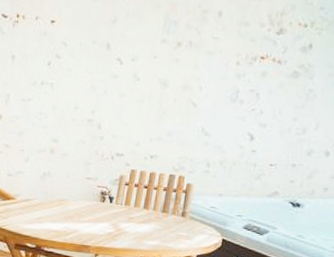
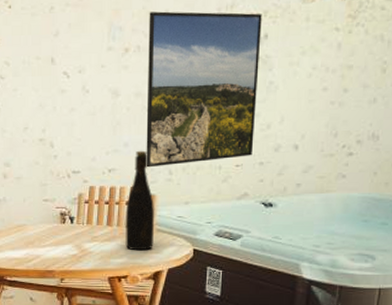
bottle: none [159,140,191,236] -> present [125,150,155,251]
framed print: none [186,10,309,158] -> present [146,11,262,168]

